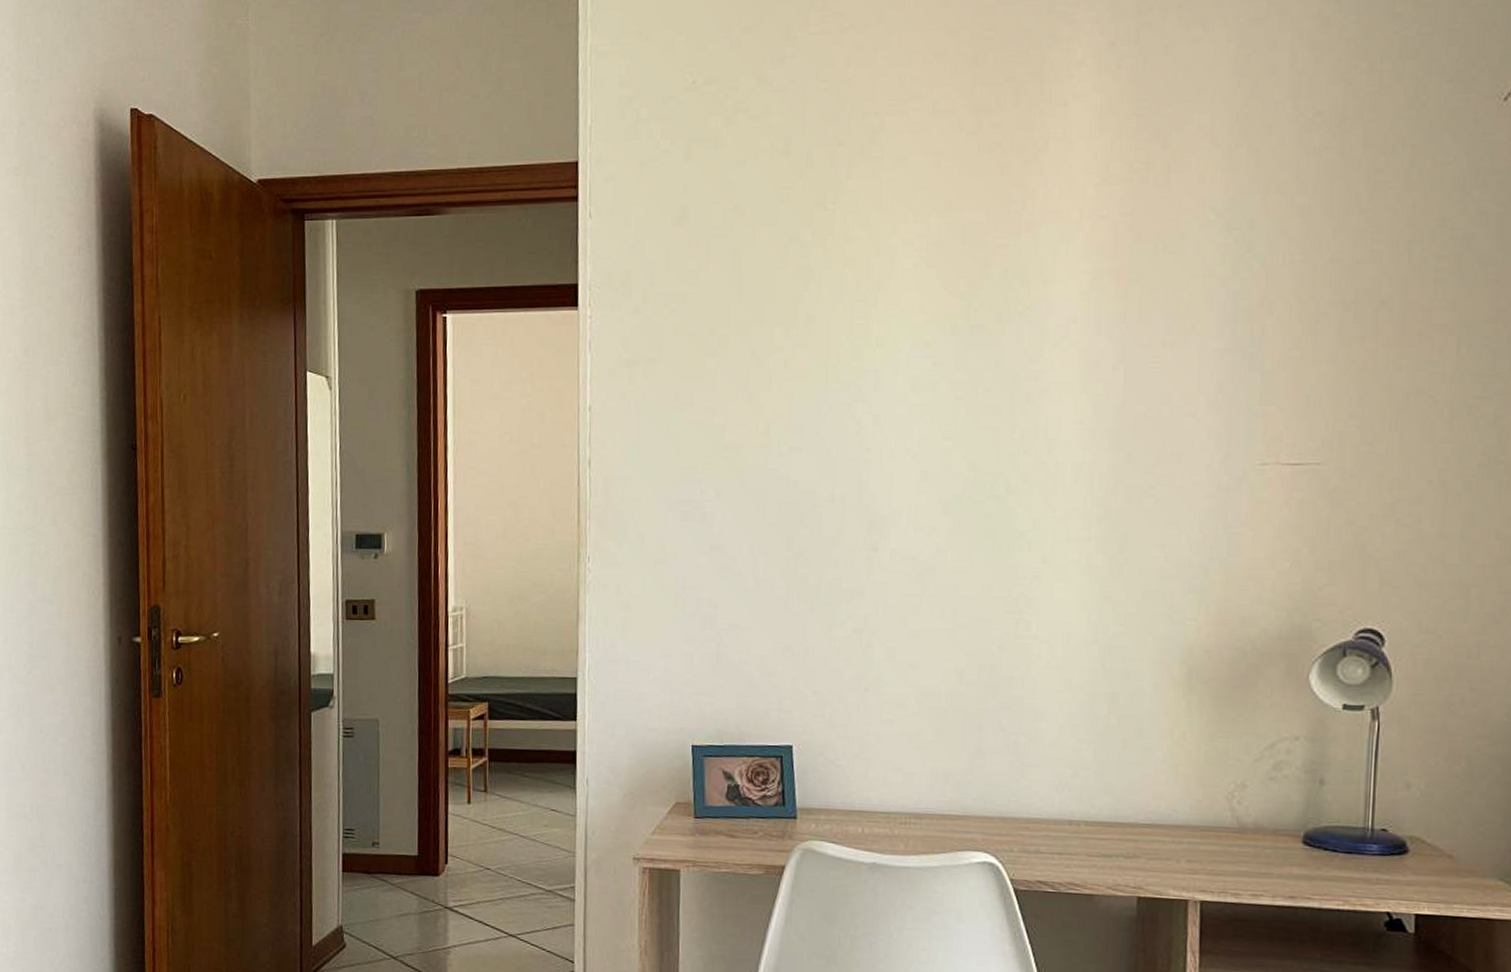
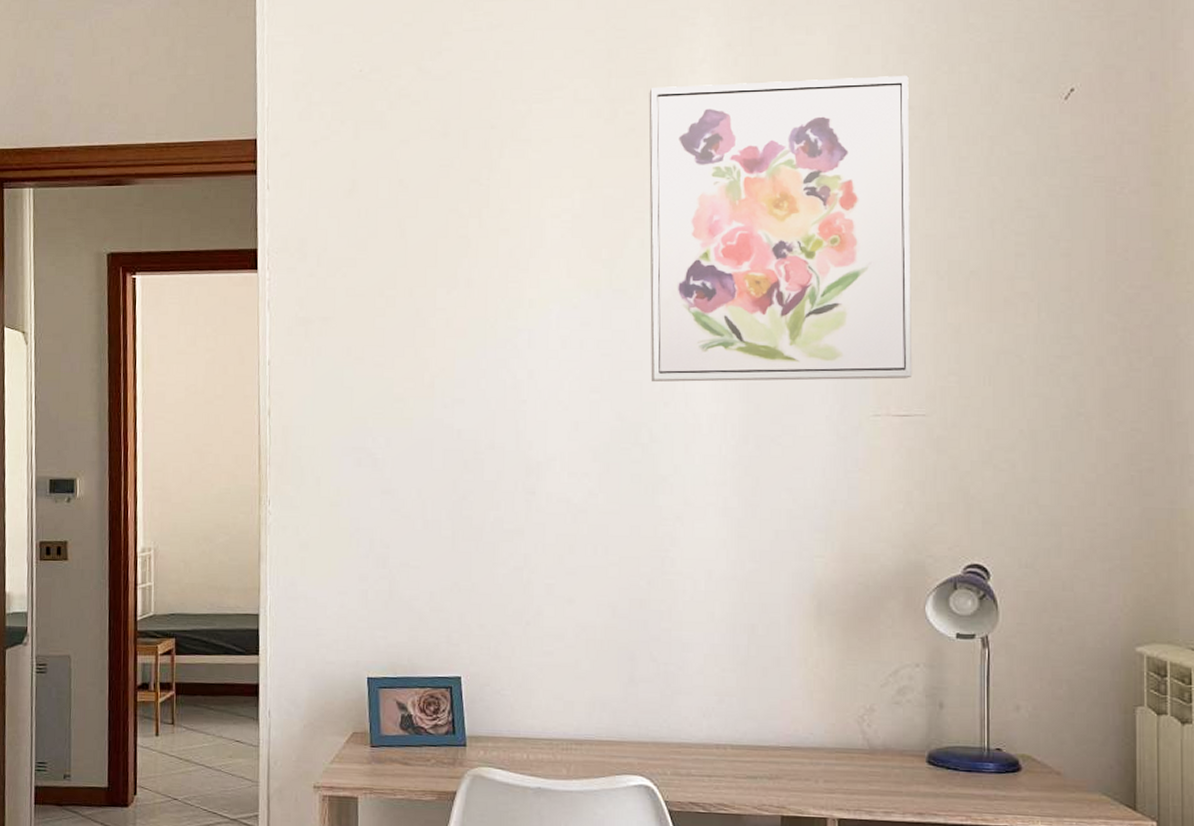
wall art: none [1010,75,1321,428] -> present [648,75,913,383]

